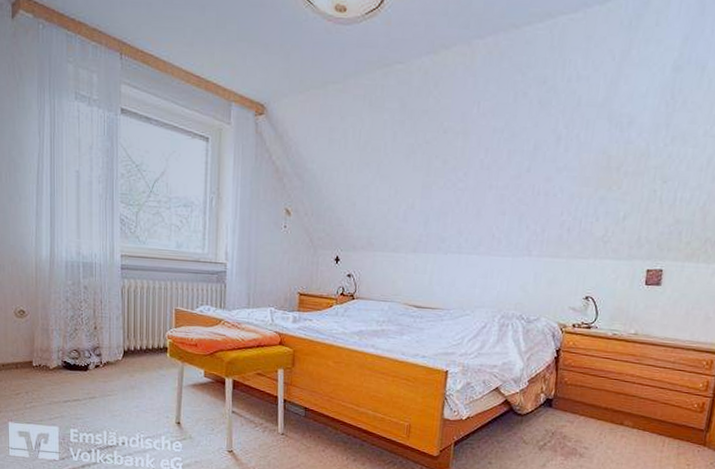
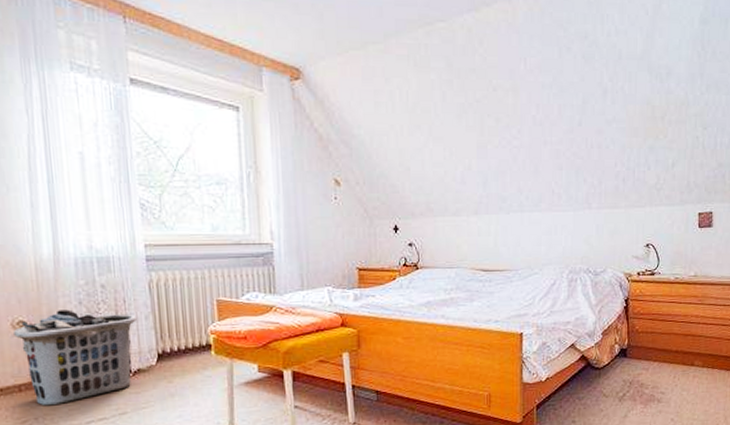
clothes hamper: none [16,304,109,384] -> present [14,309,137,406]

